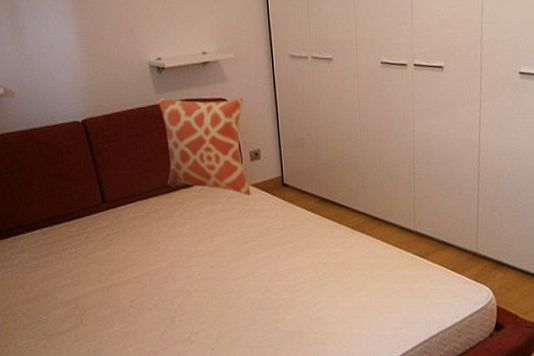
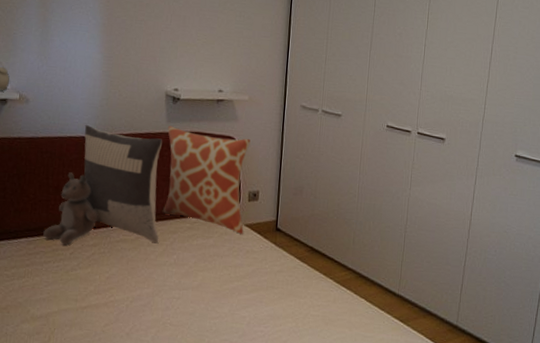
stuffed animal: none [55,159,106,230] -> present [43,172,98,245]
pillow: none [74,108,169,216] -> present [84,124,162,243]

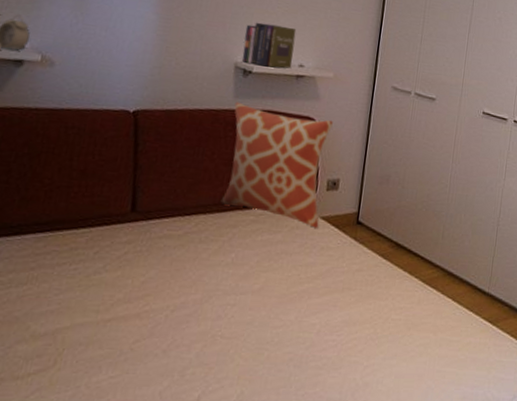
stuffed animal: present [43,172,98,245] -> none [58,153,137,242]
pillow: present [84,124,162,243] -> none [120,95,227,240]
books: none [171,54,215,94] -> present [242,22,297,69]

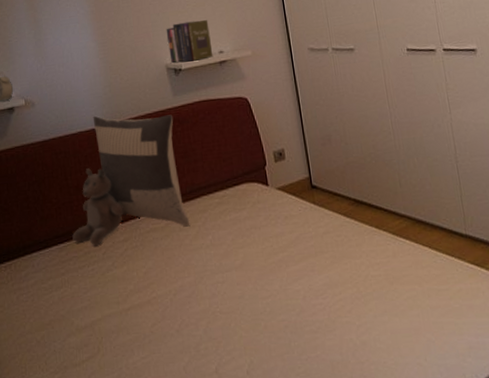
stuffed animal: none [58,153,137,242] -> present [72,168,124,245]
pillow: none [120,95,227,240] -> present [92,115,190,227]
pillow: present [222,102,333,228] -> none [175,95,277,200]

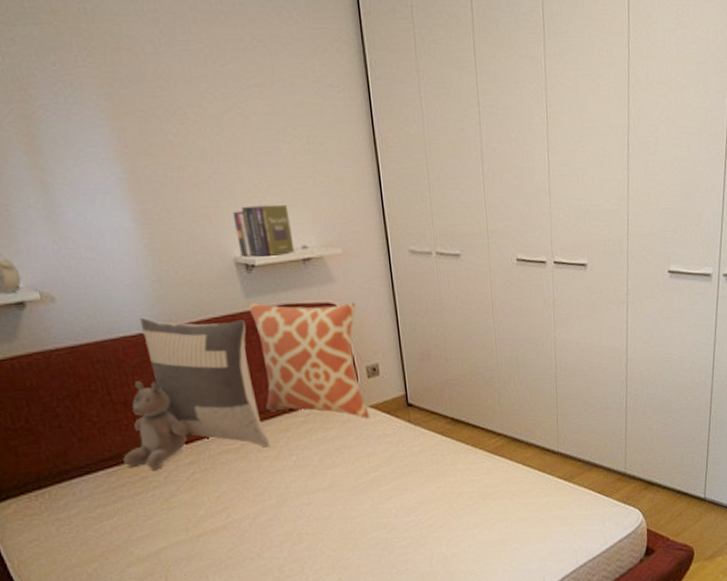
pillow: none [175,95,277,200] -> present [248,301,370,418]

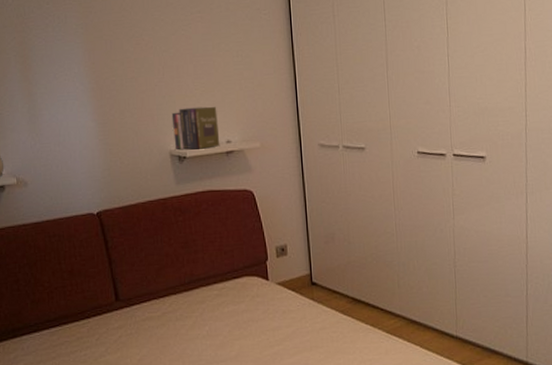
stuffed animal: present [123,381,188,469] -> none [65,253,119,331]
pillow: present [139,317,270,447] -> none [90,199,187,317]
pillow: present [248,301,370,418] -> none [178,187,276,294]

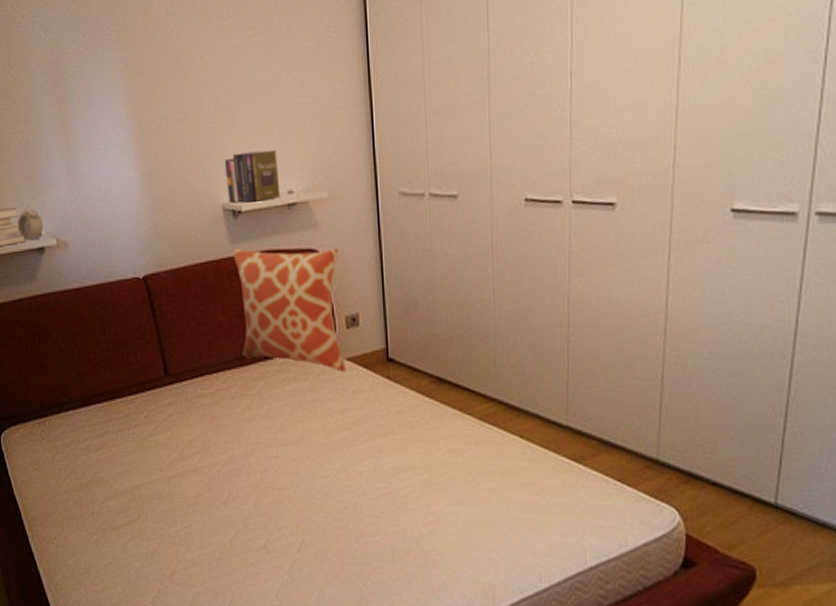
pillow: none [178,187,276,294] -> present [232,247,346,371]

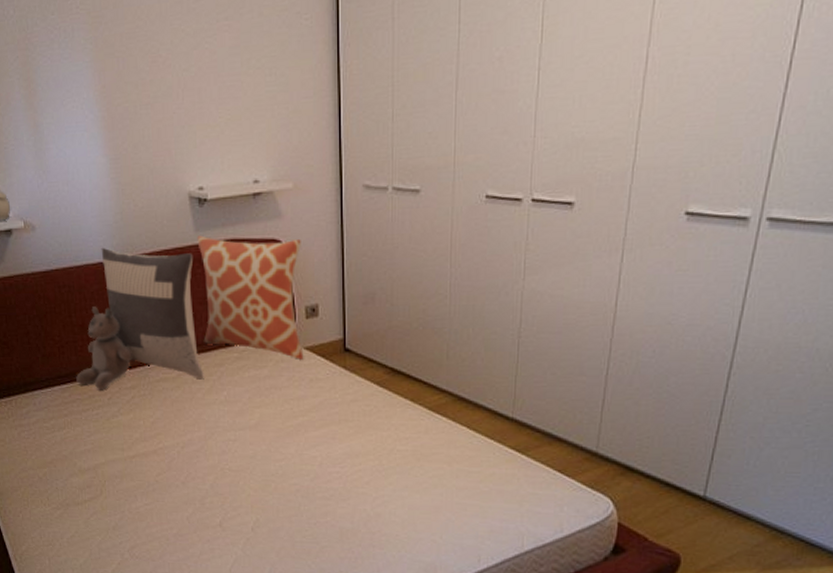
stuffed animal: none [111,322,169,407] -> present [76,306,132,389]
pillow: none [135,262,244,395] -> present [101,247,204,380]
books: present [224,149,281,203] -> none [191,138,246,191]

